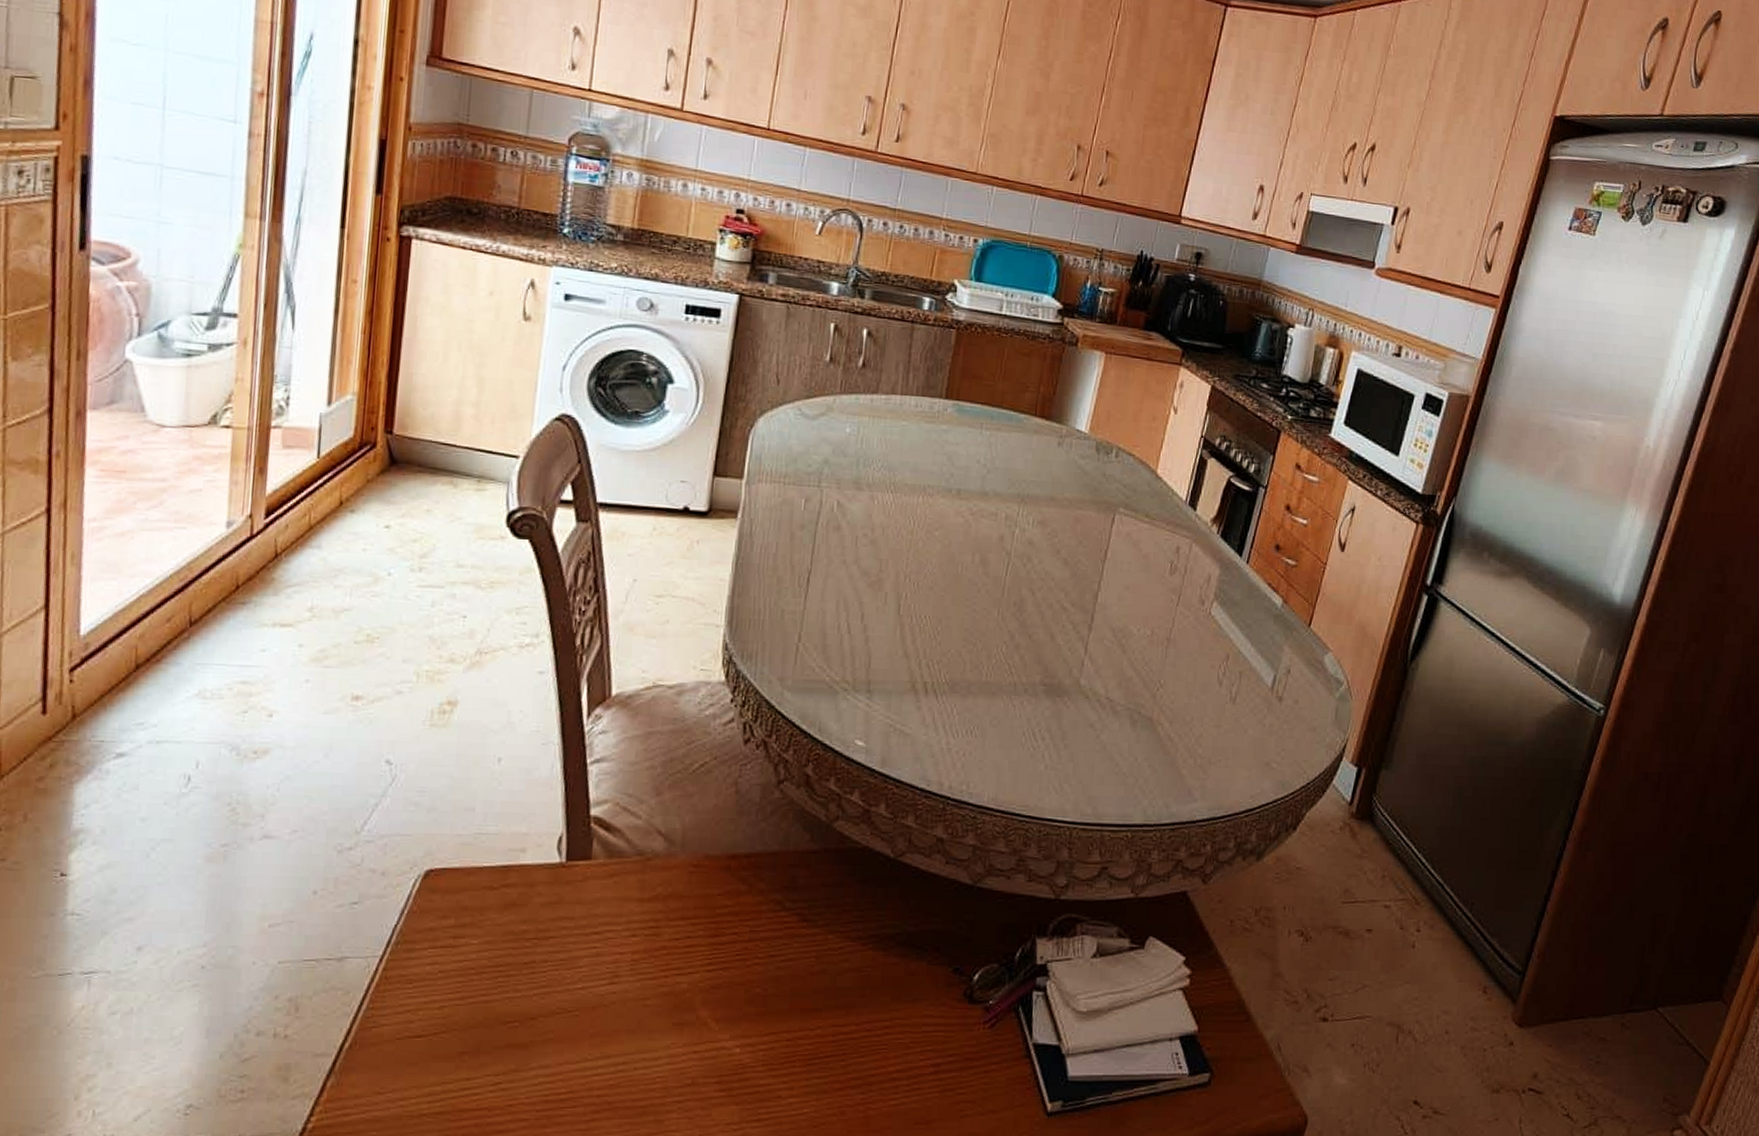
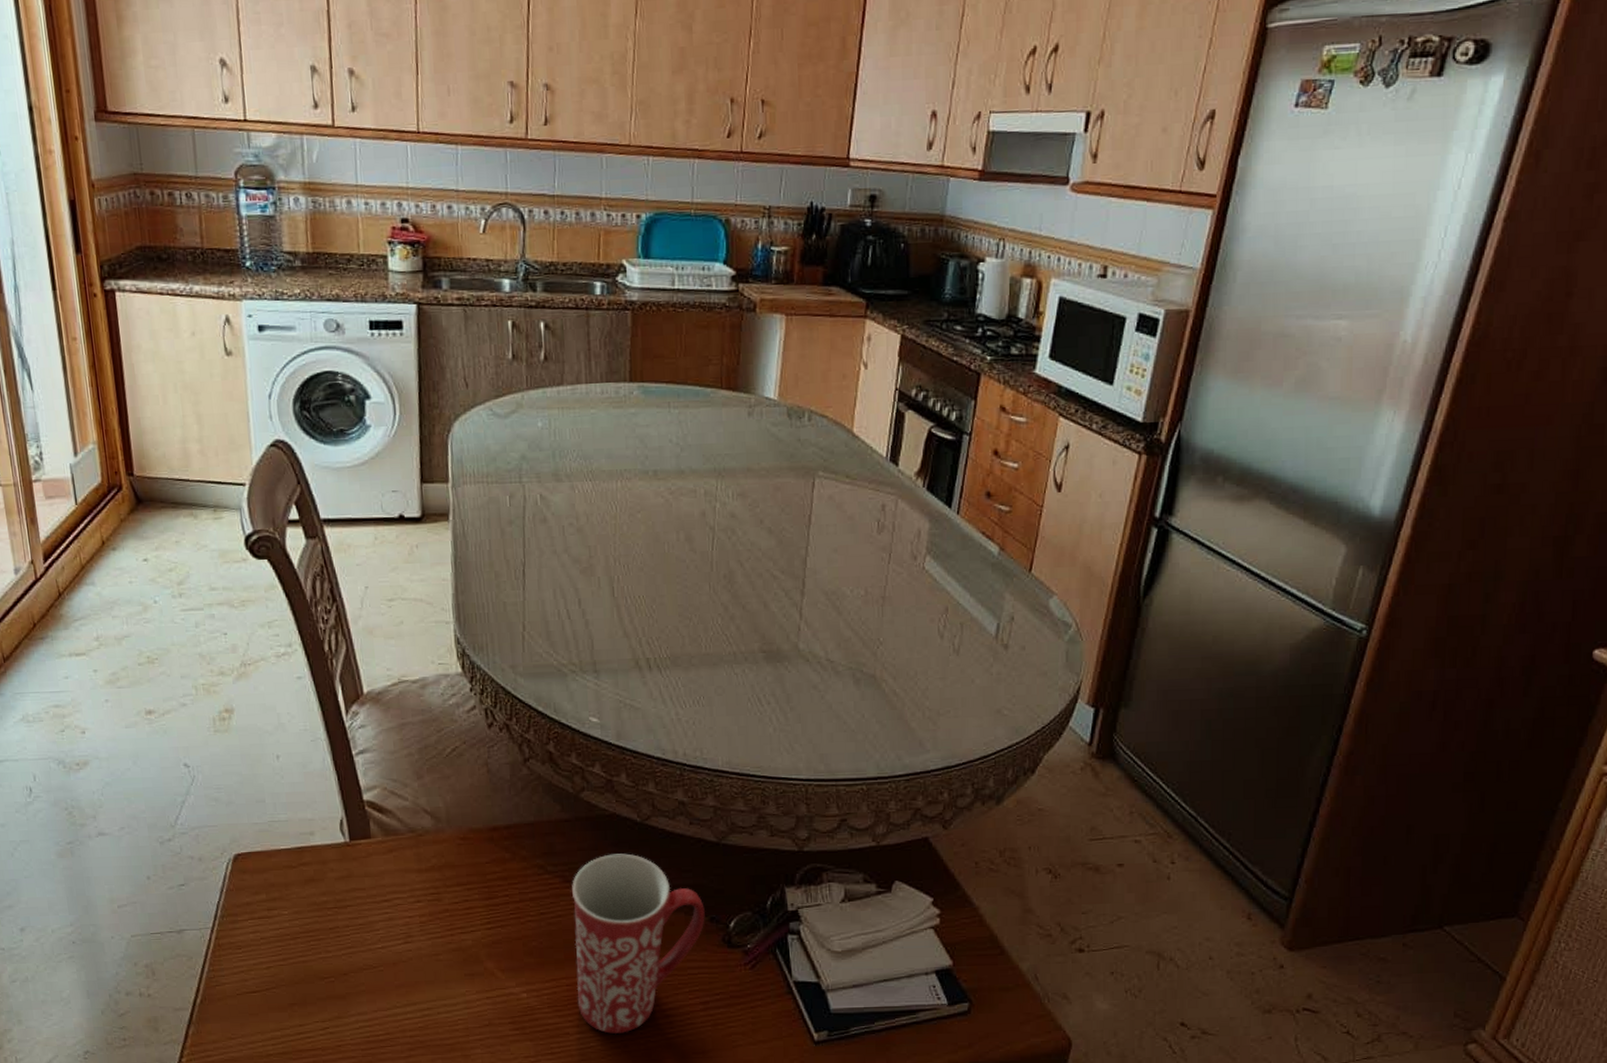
mug: none [797,892,950,1098] -> present [572,853,705,1034]

